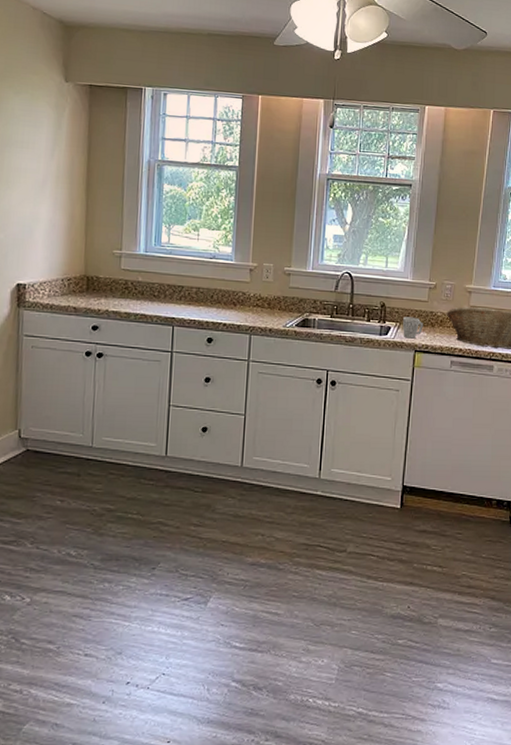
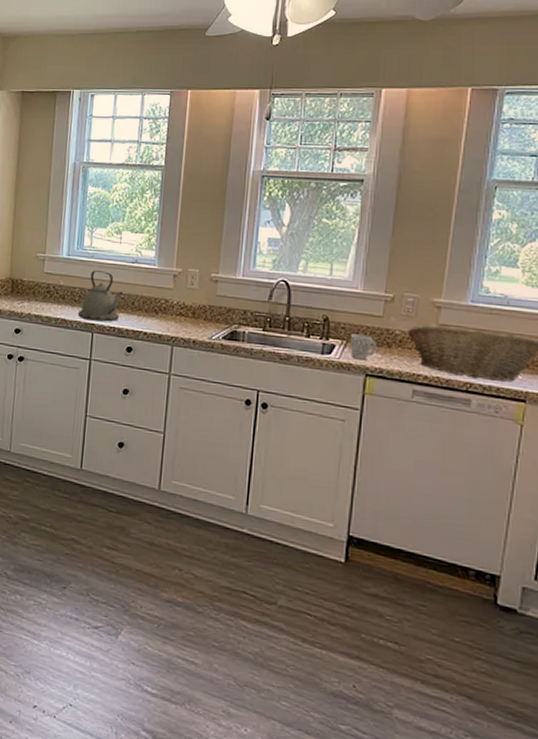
kettle: none [158,266,201,315] -> present [78,270,122,322]

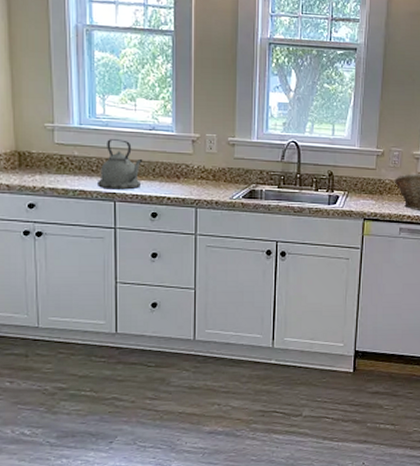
mug: present [350,333,377,360] -> none [351,185,371,207]

